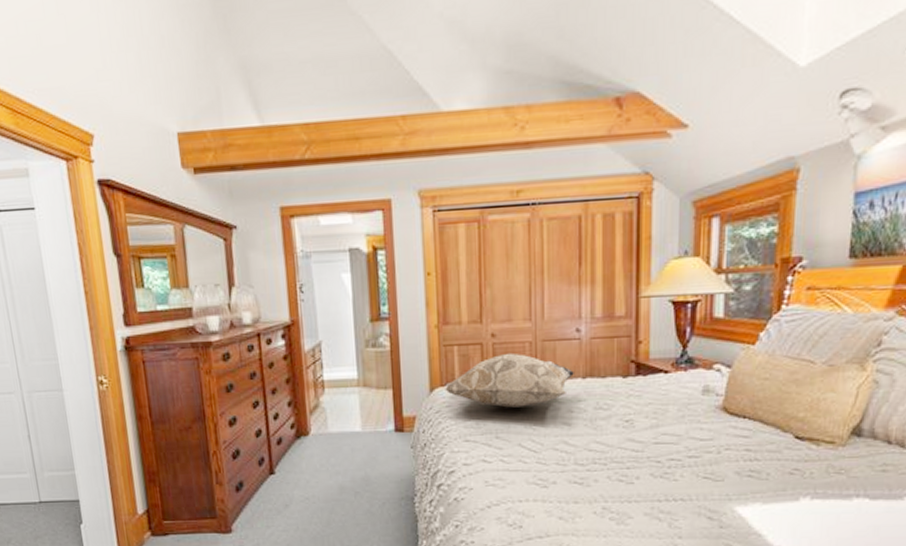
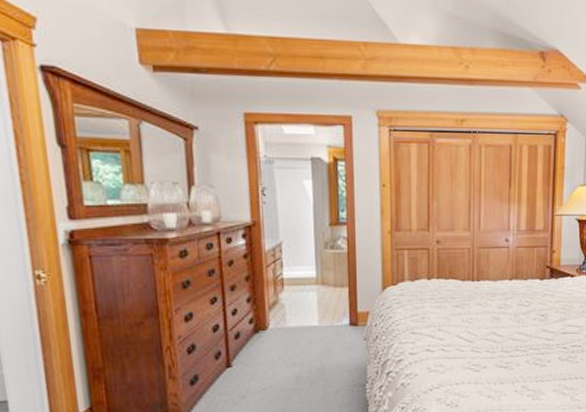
decorative pillow: present [445,353,574,408] -> none [396,257,503,304]

